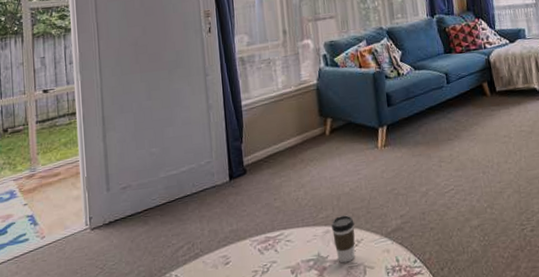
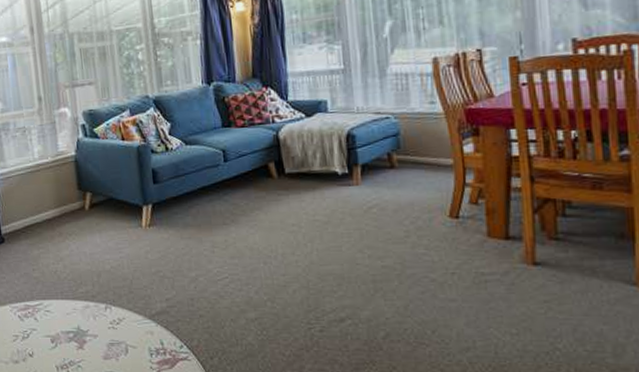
coffee cup: present [331,215,355,263] -> none [91,293,117,339]

